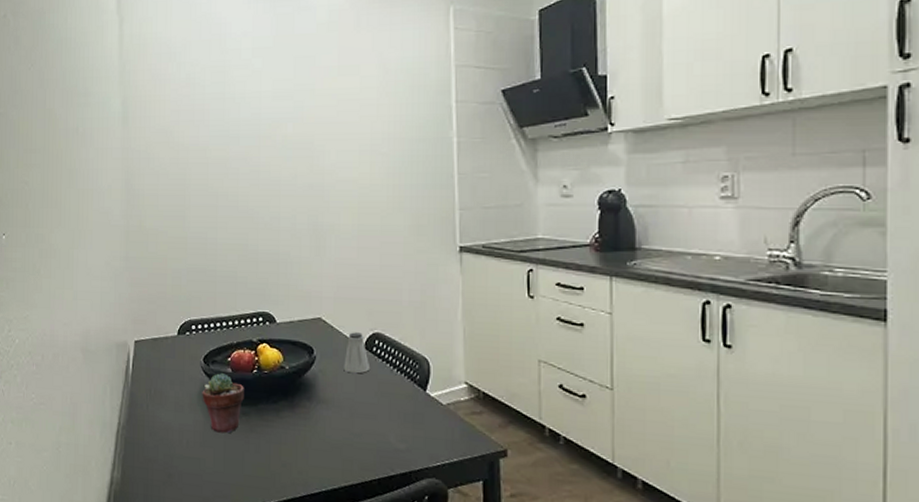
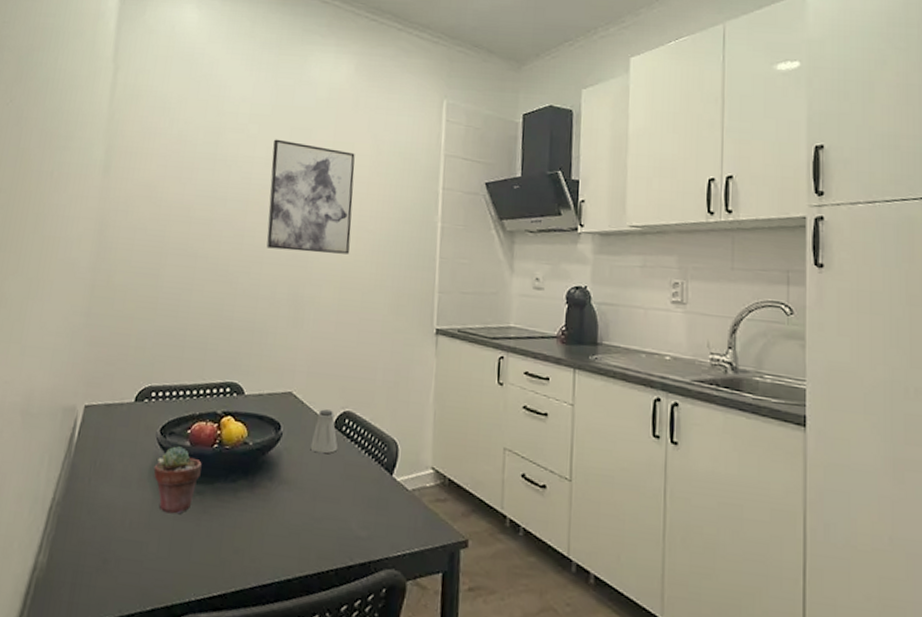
wall art: none [279,70,364,181] -> present [266,139,355,254]

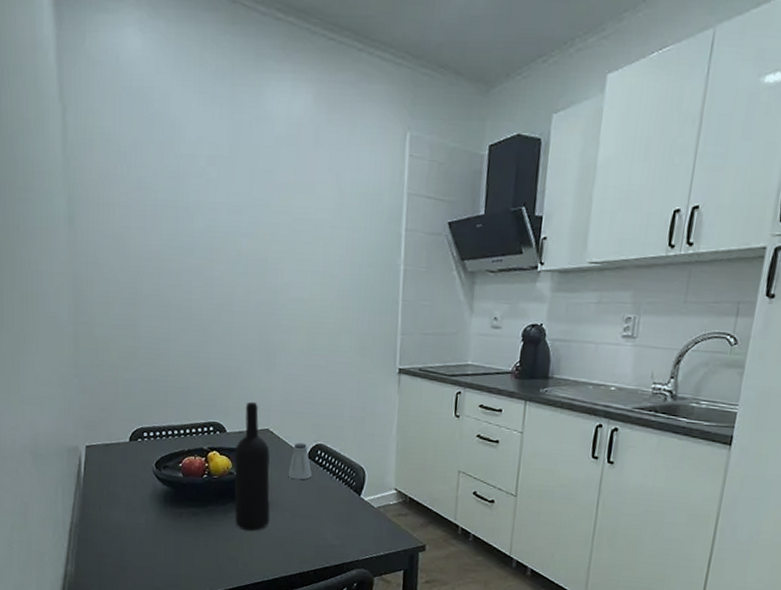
potted succulent: present [153,446,202,515] -> none [154,477,195,532]
wine bottle: none [245,360,292,517] -> present [234,401,271,531]
wall art: present [266,139,355,254] -> none [234,183,318,300]

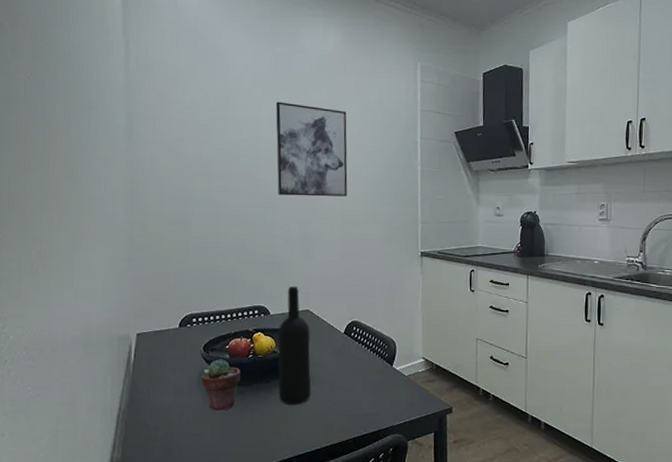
potted succulent: none [154,477,195,532] -> present [201,359,241,411]
wall art: none [234,183,318,300] -> present [276,101,348,197]
saltshaker: present [288,443,313,480] -> none [327,321,349,355]

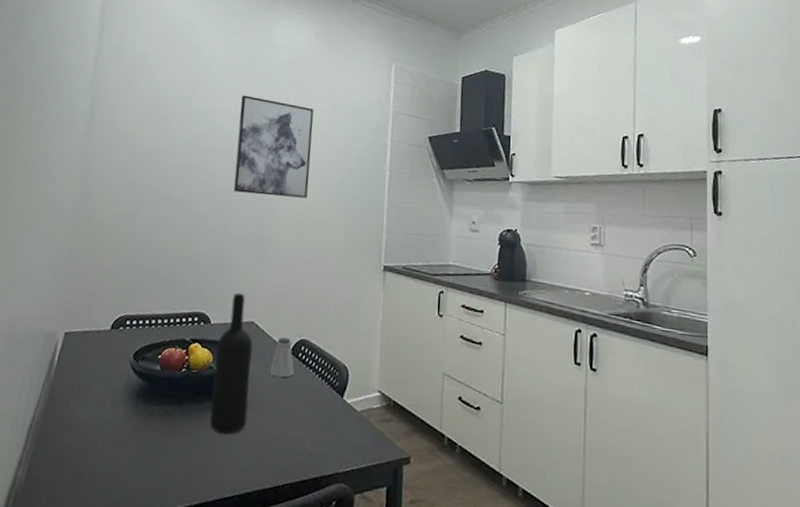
potted succulent: present [201,359,241,411] -> none [126,370,171,433]
saltshaker: none [327,321,349,355] -> present [269,337,295,378]

